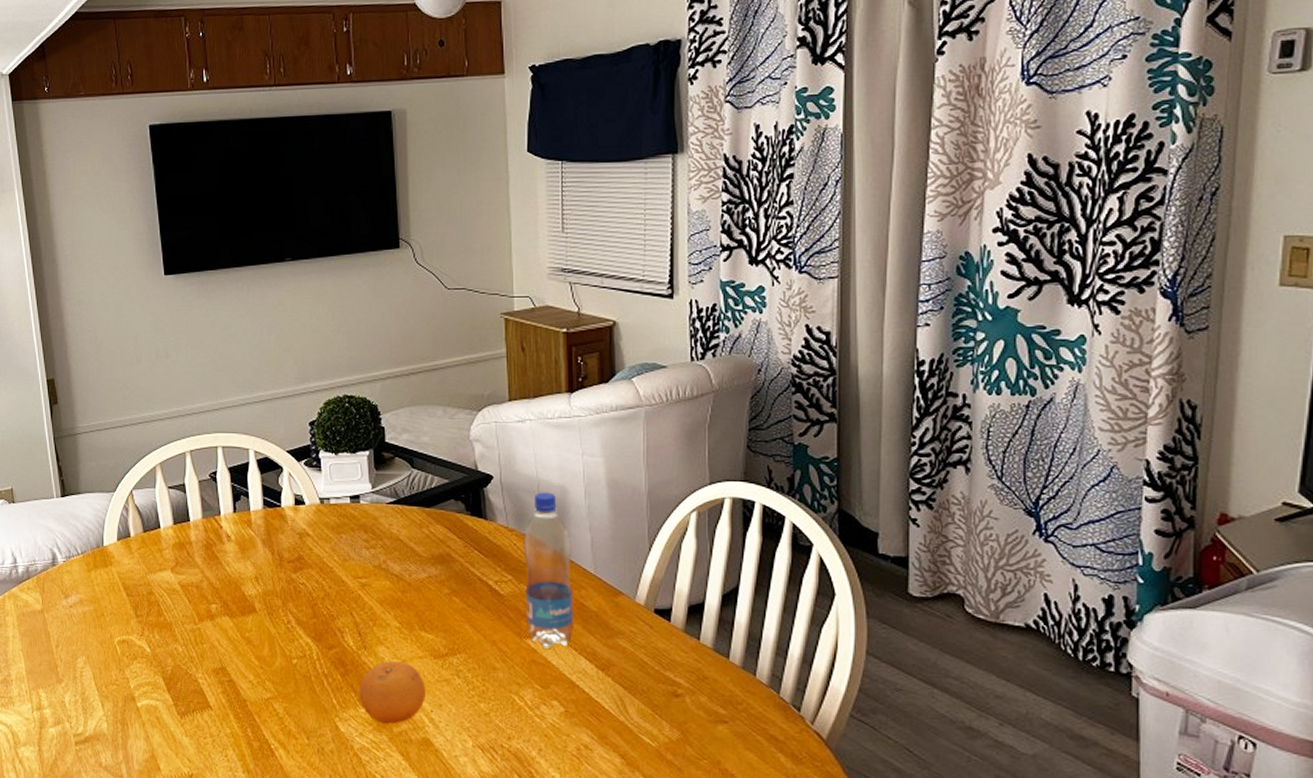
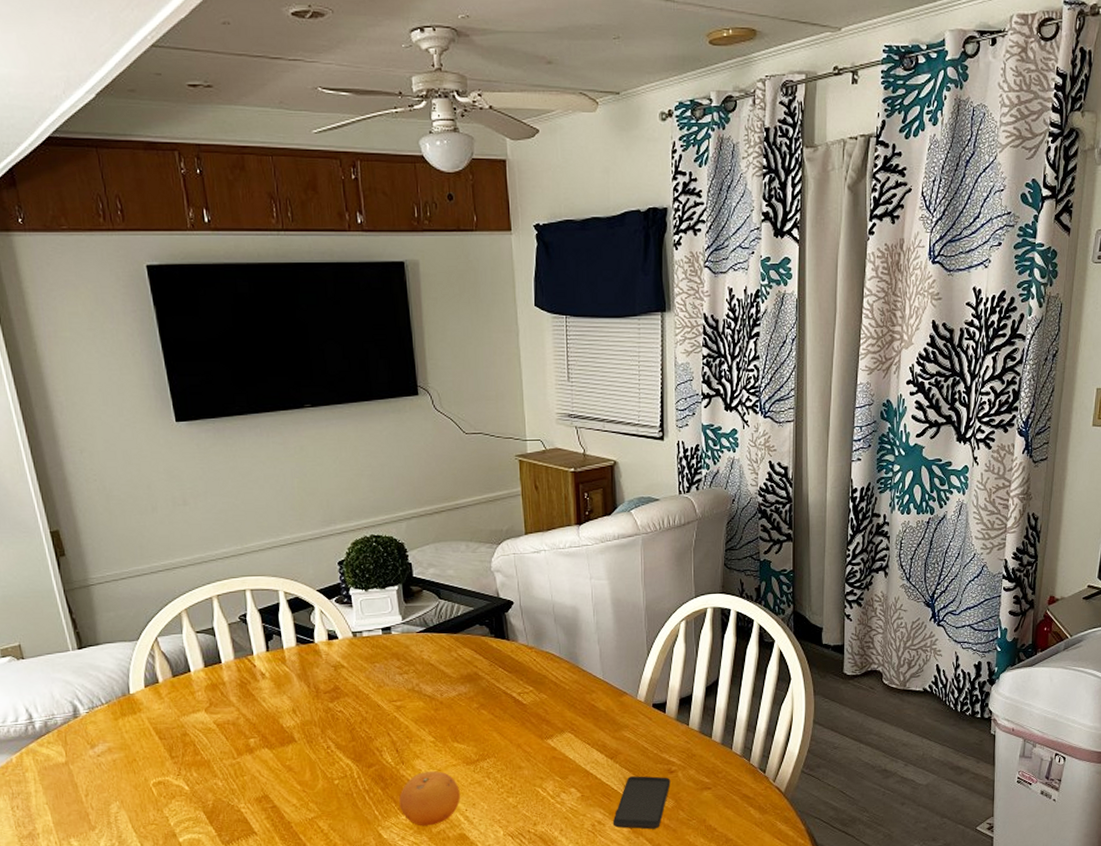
bottle: present [523,492,573,649] -> none [542,613,587,746]
mobile phone: none [602,695,676,765] -> present [612,776,671,829]

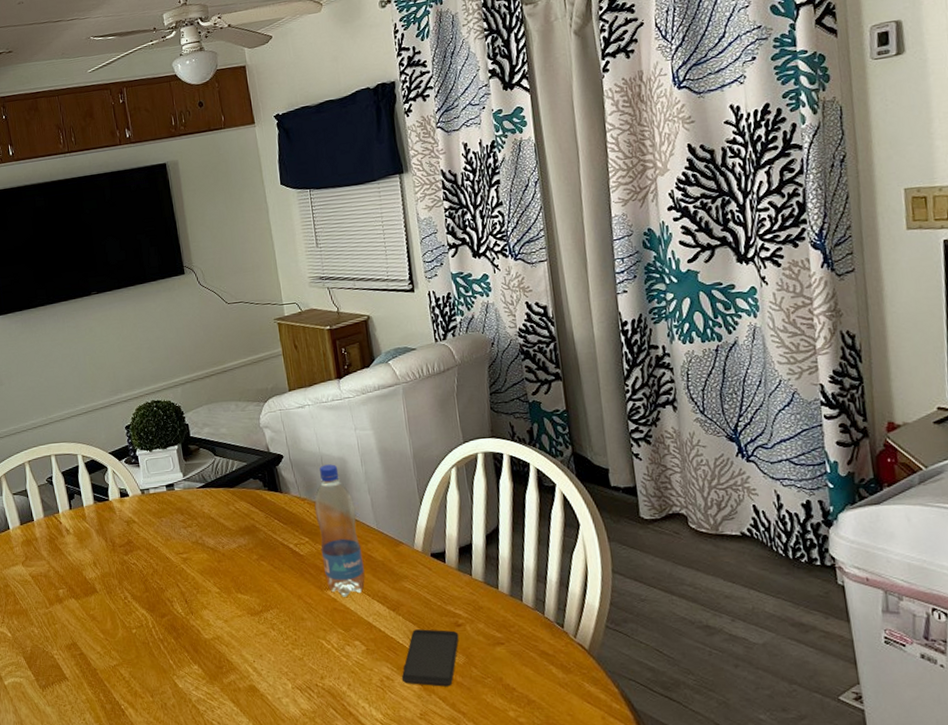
fruit: present [398,771,460,826] -> none [190,622,248,677]
bottle: none [542,613,587,746] -> present [314,464,365,597]

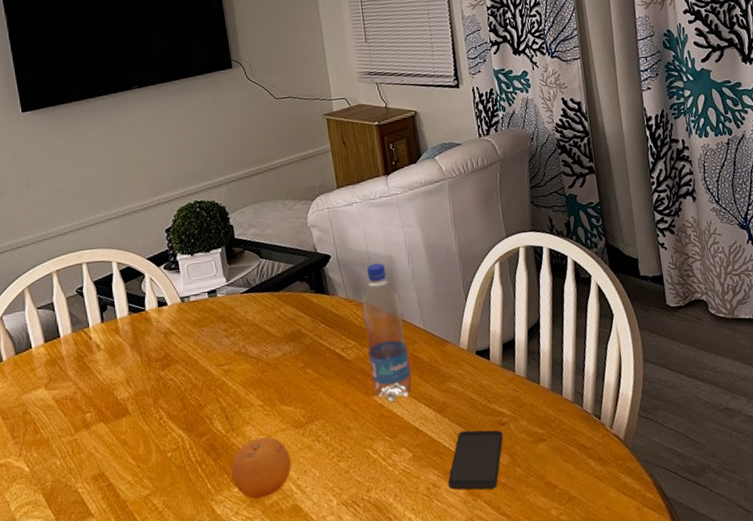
fruit: none [190,622,248,677] -> present [230,437,291,499]

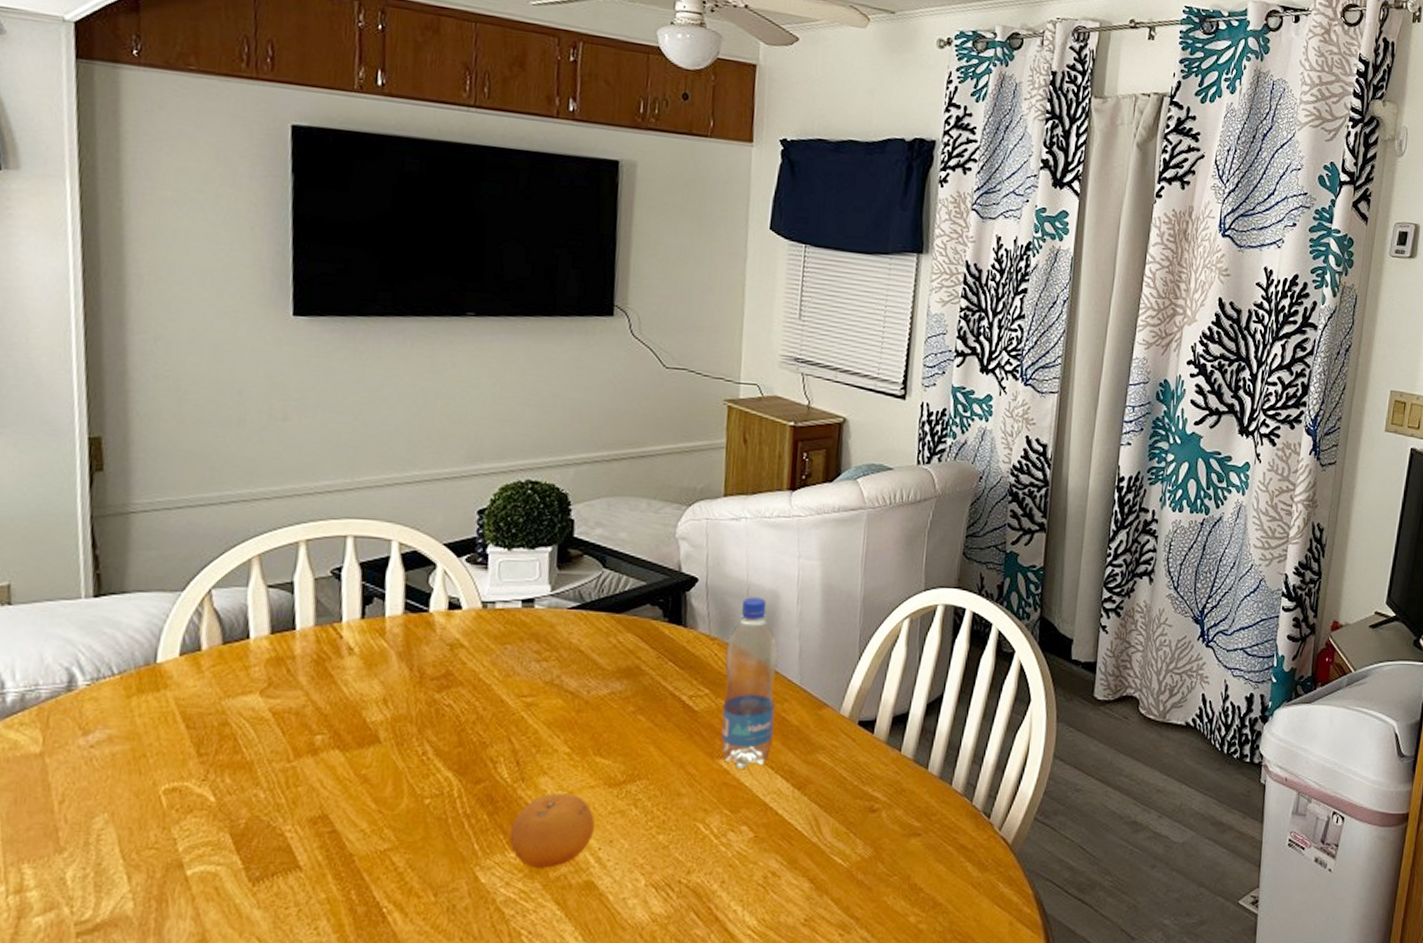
mobile phone: present [447,430,503,490] -> none [790,814,871,886]

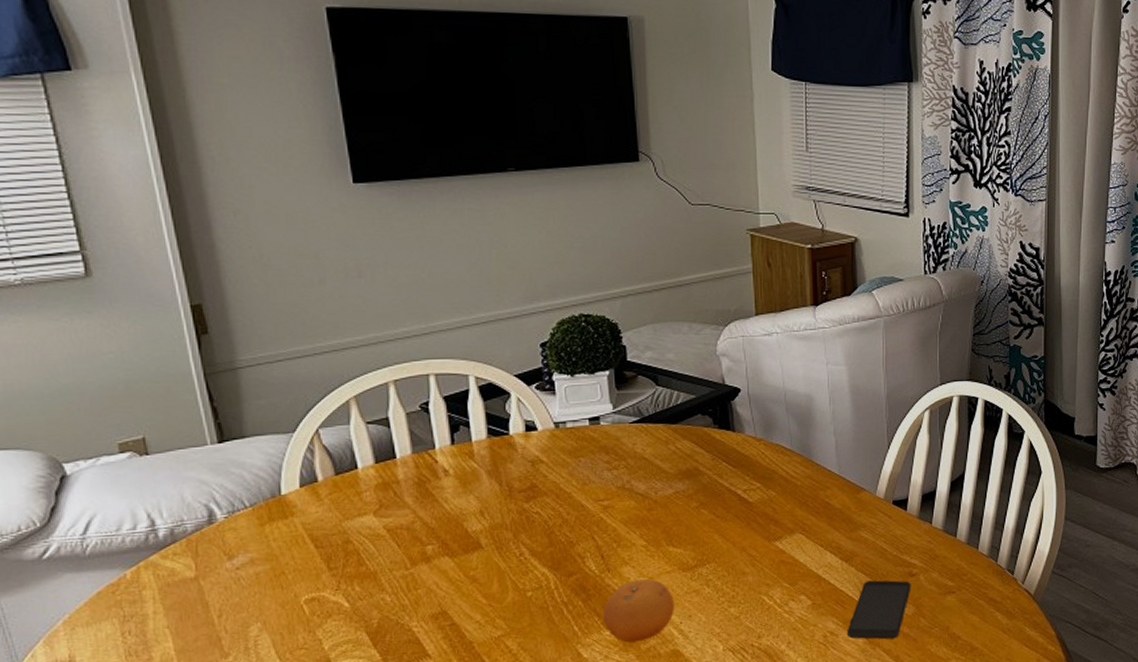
bottle: present [721,597,778,769] -> none [771,401,820,548]
mobile phone: none [790,814,871,886] -> present [846,580,911,640]

